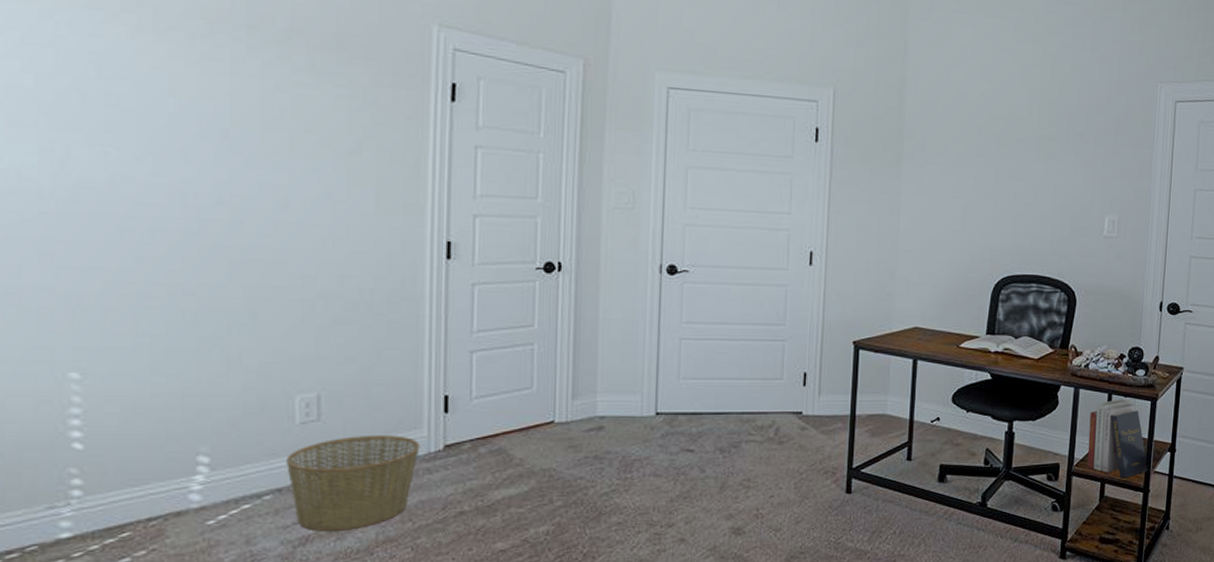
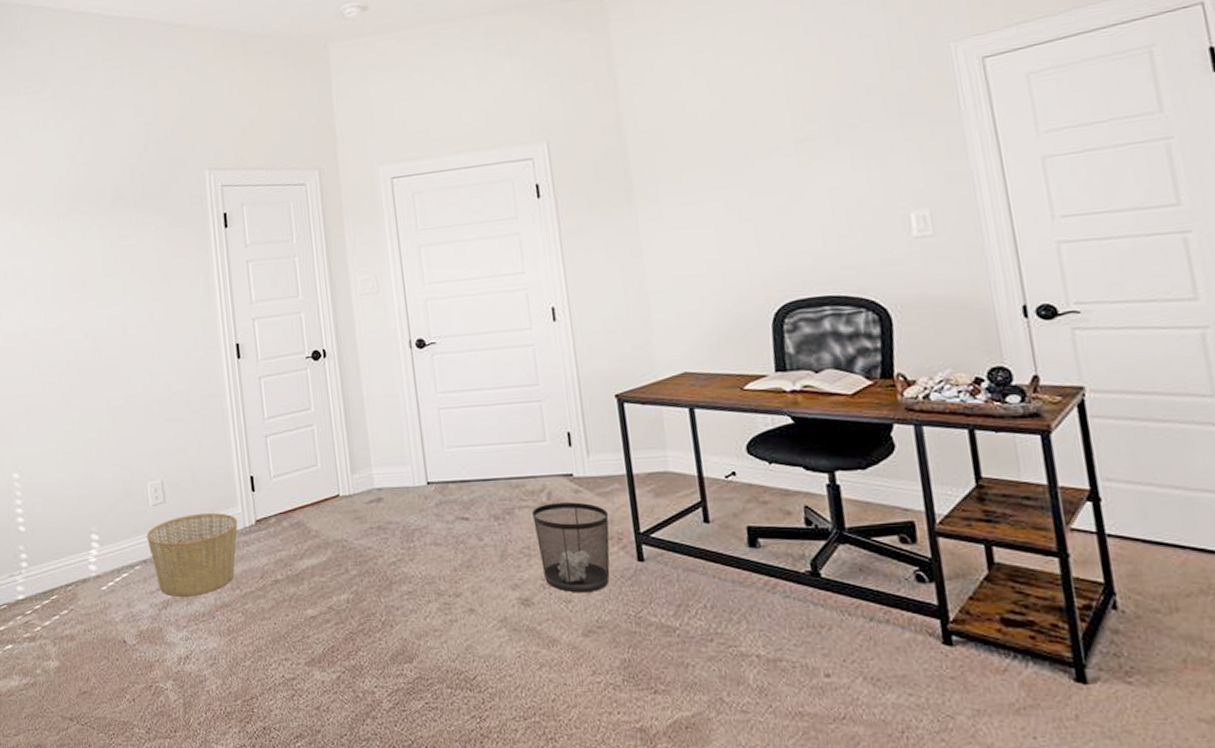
waste bin: none [757,438,828,522] -> present [532,502,610,593]
books: present [1087,399,1148,479] -> none [945,435,1060,539]

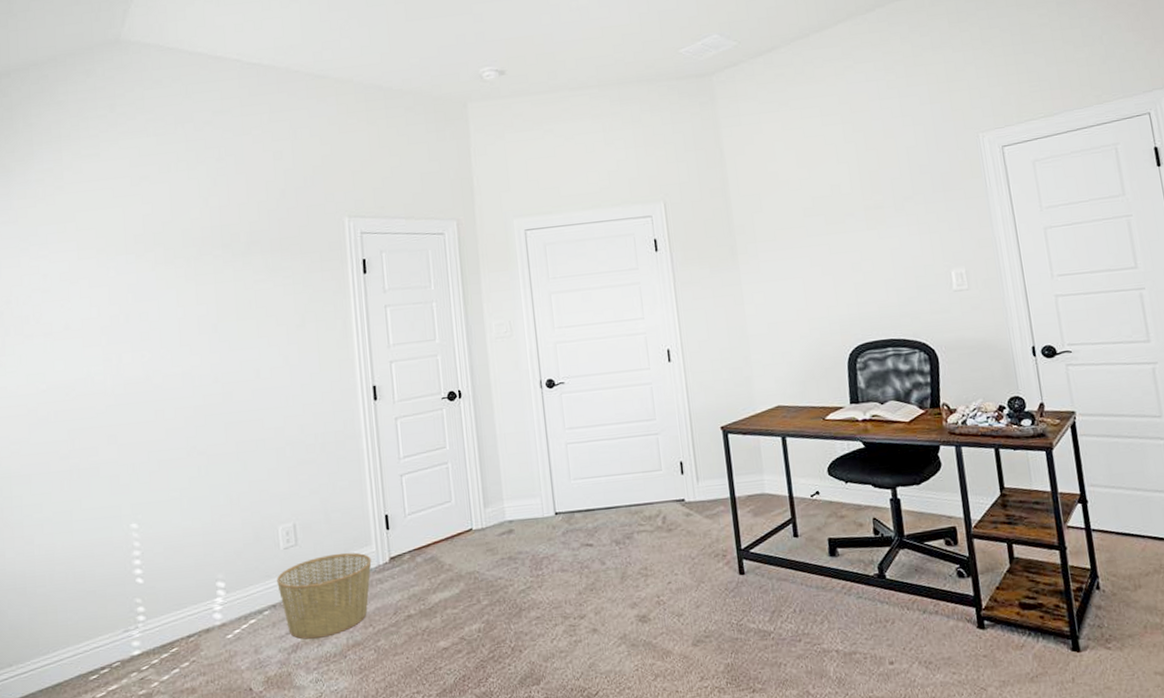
waste bin: present [532,502,610,593] -> none [649,524,716,607]

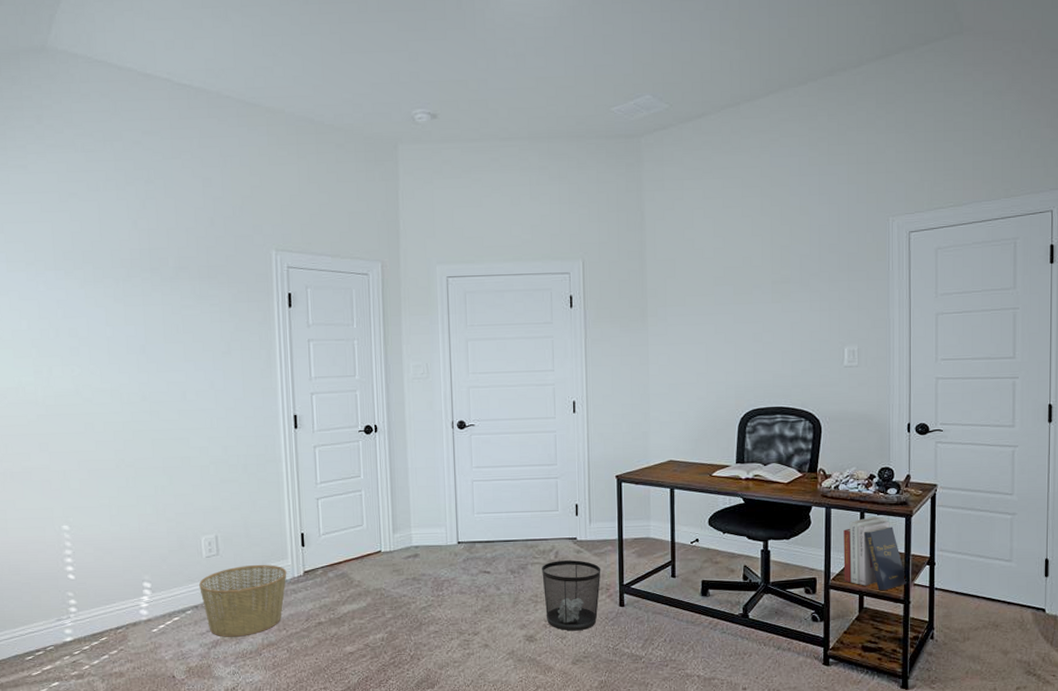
waste bin: none [649,524,716,607] -> present [542,560,601,631]
books: none [978,452,1060,537] -> present [843,517,908,591]

